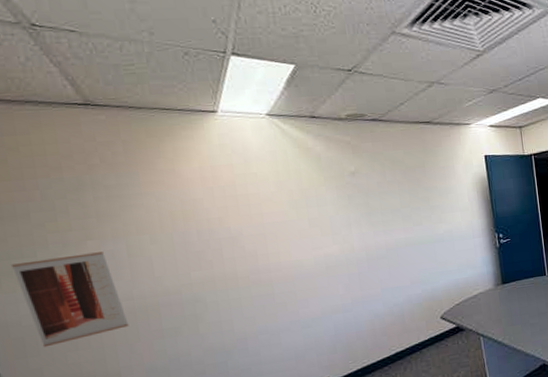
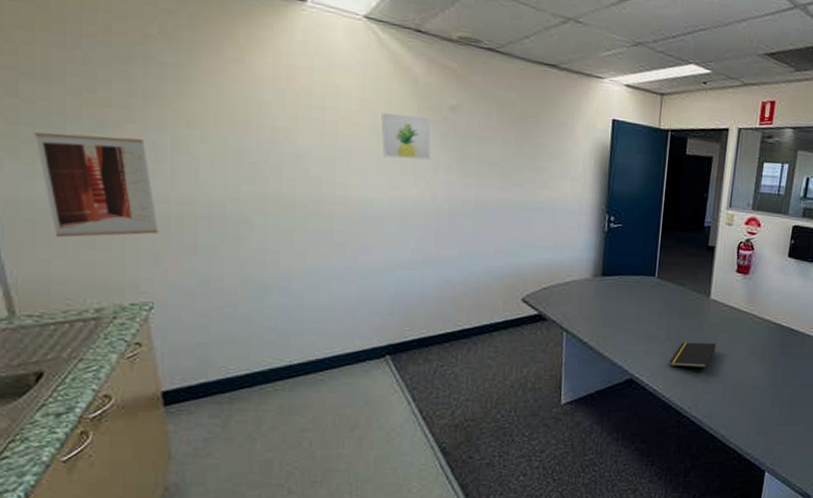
wall art: none [295,185,343,225] -> present [381,113,431,161]

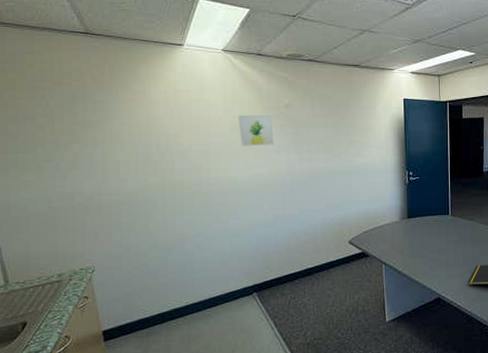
wall art: present [33,132,159,238] -> none [17,154,96,227]

